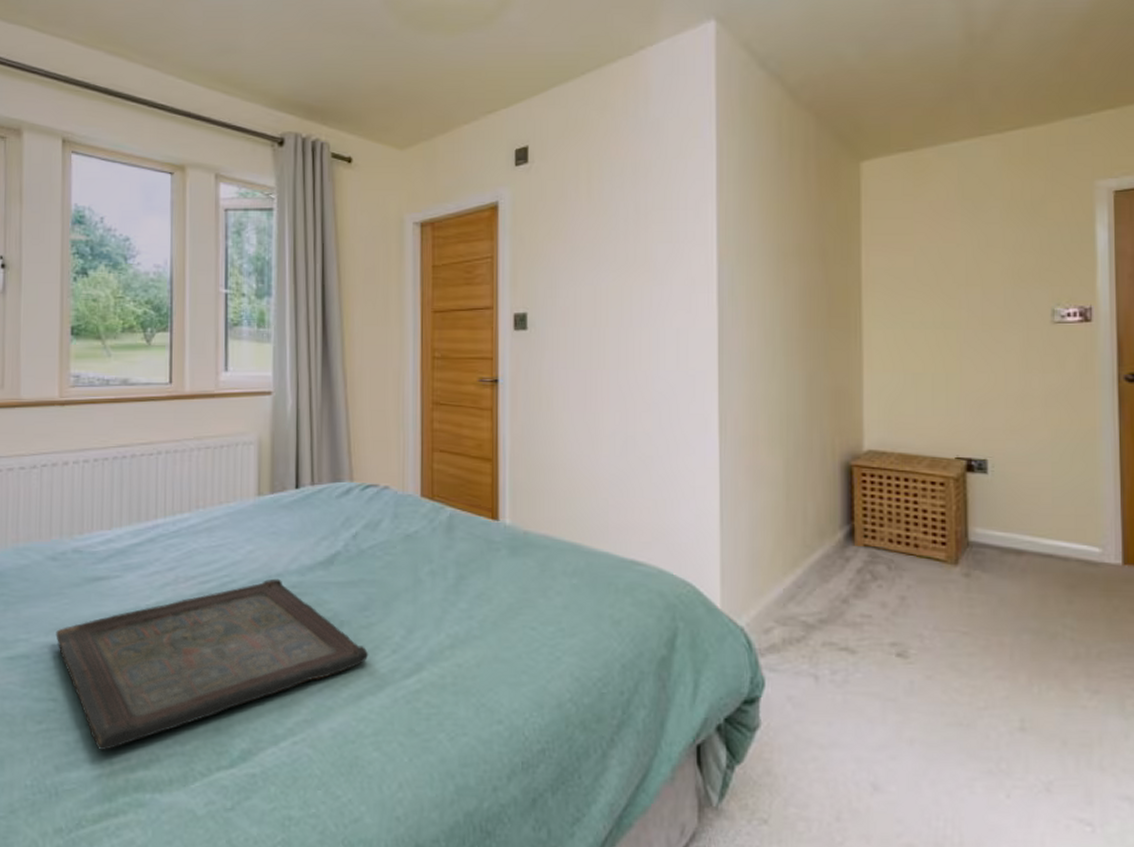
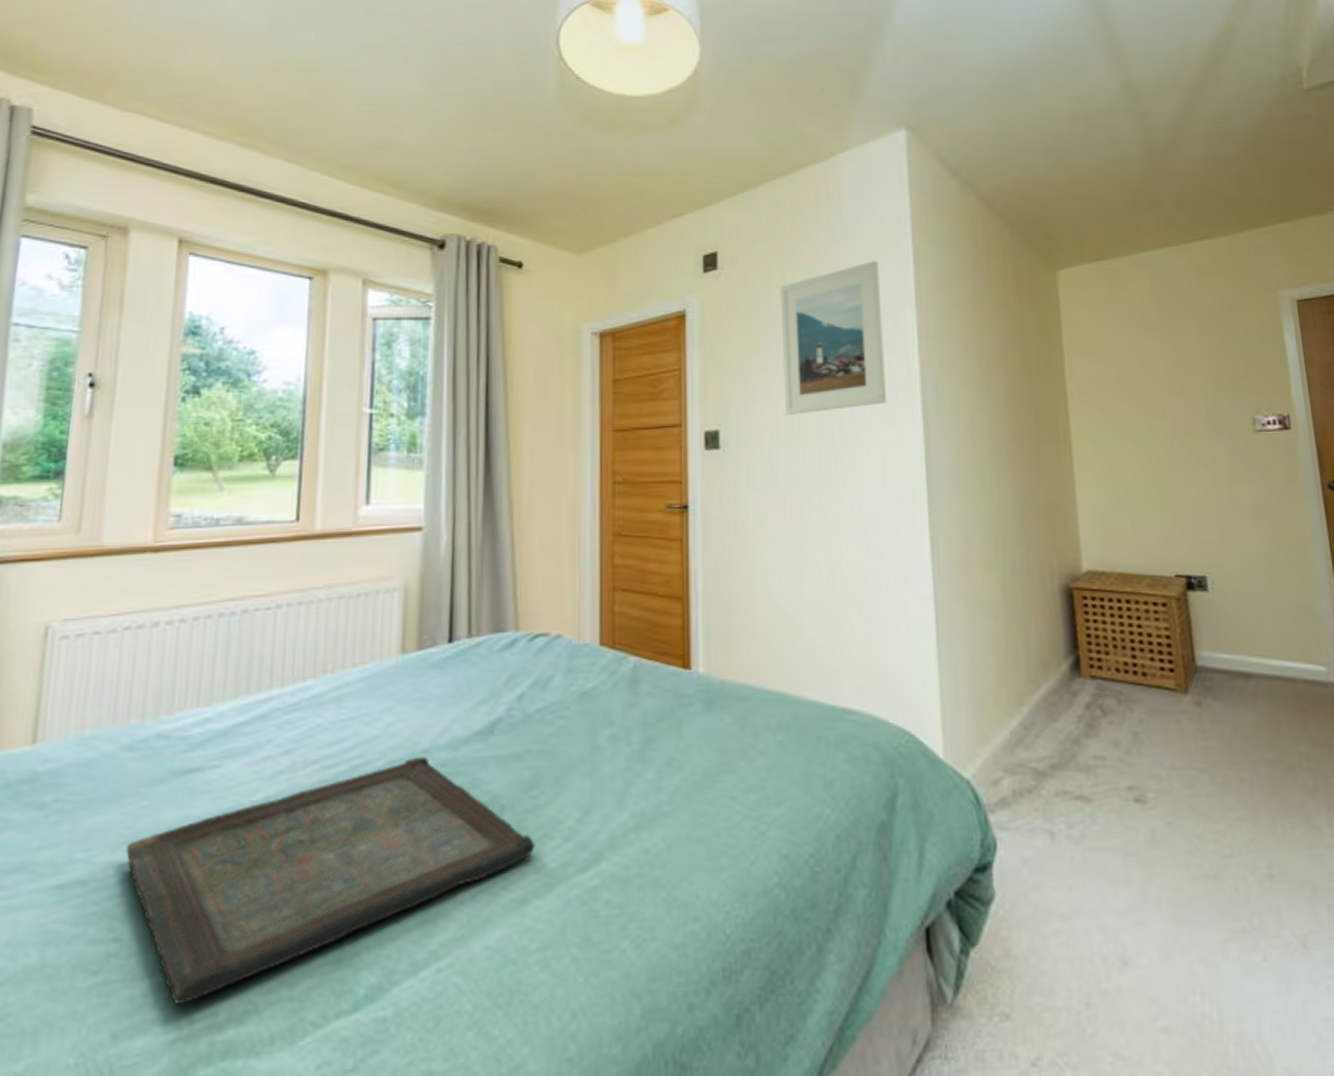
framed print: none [586,153,685,300] -> present [780,260,887,415]

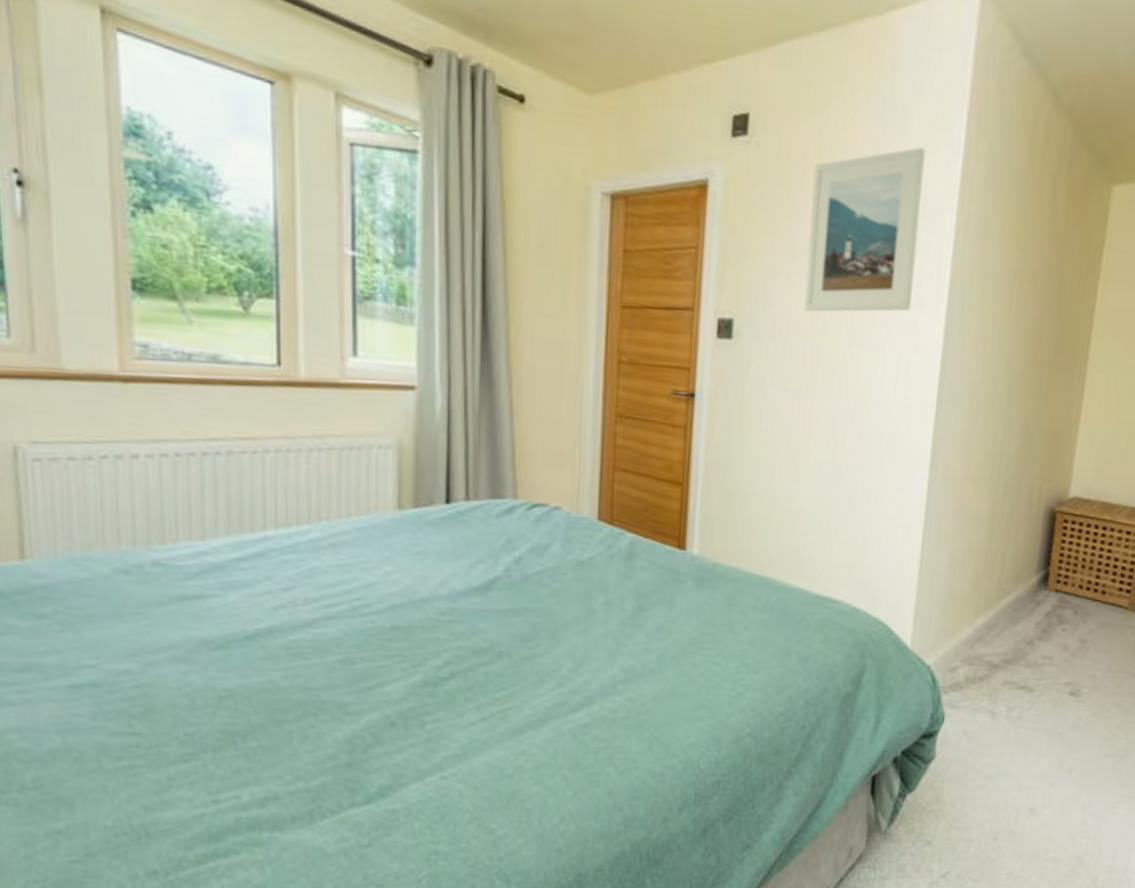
serving tray: present [125,756,536,1004] -> none [134,604,532,788]

